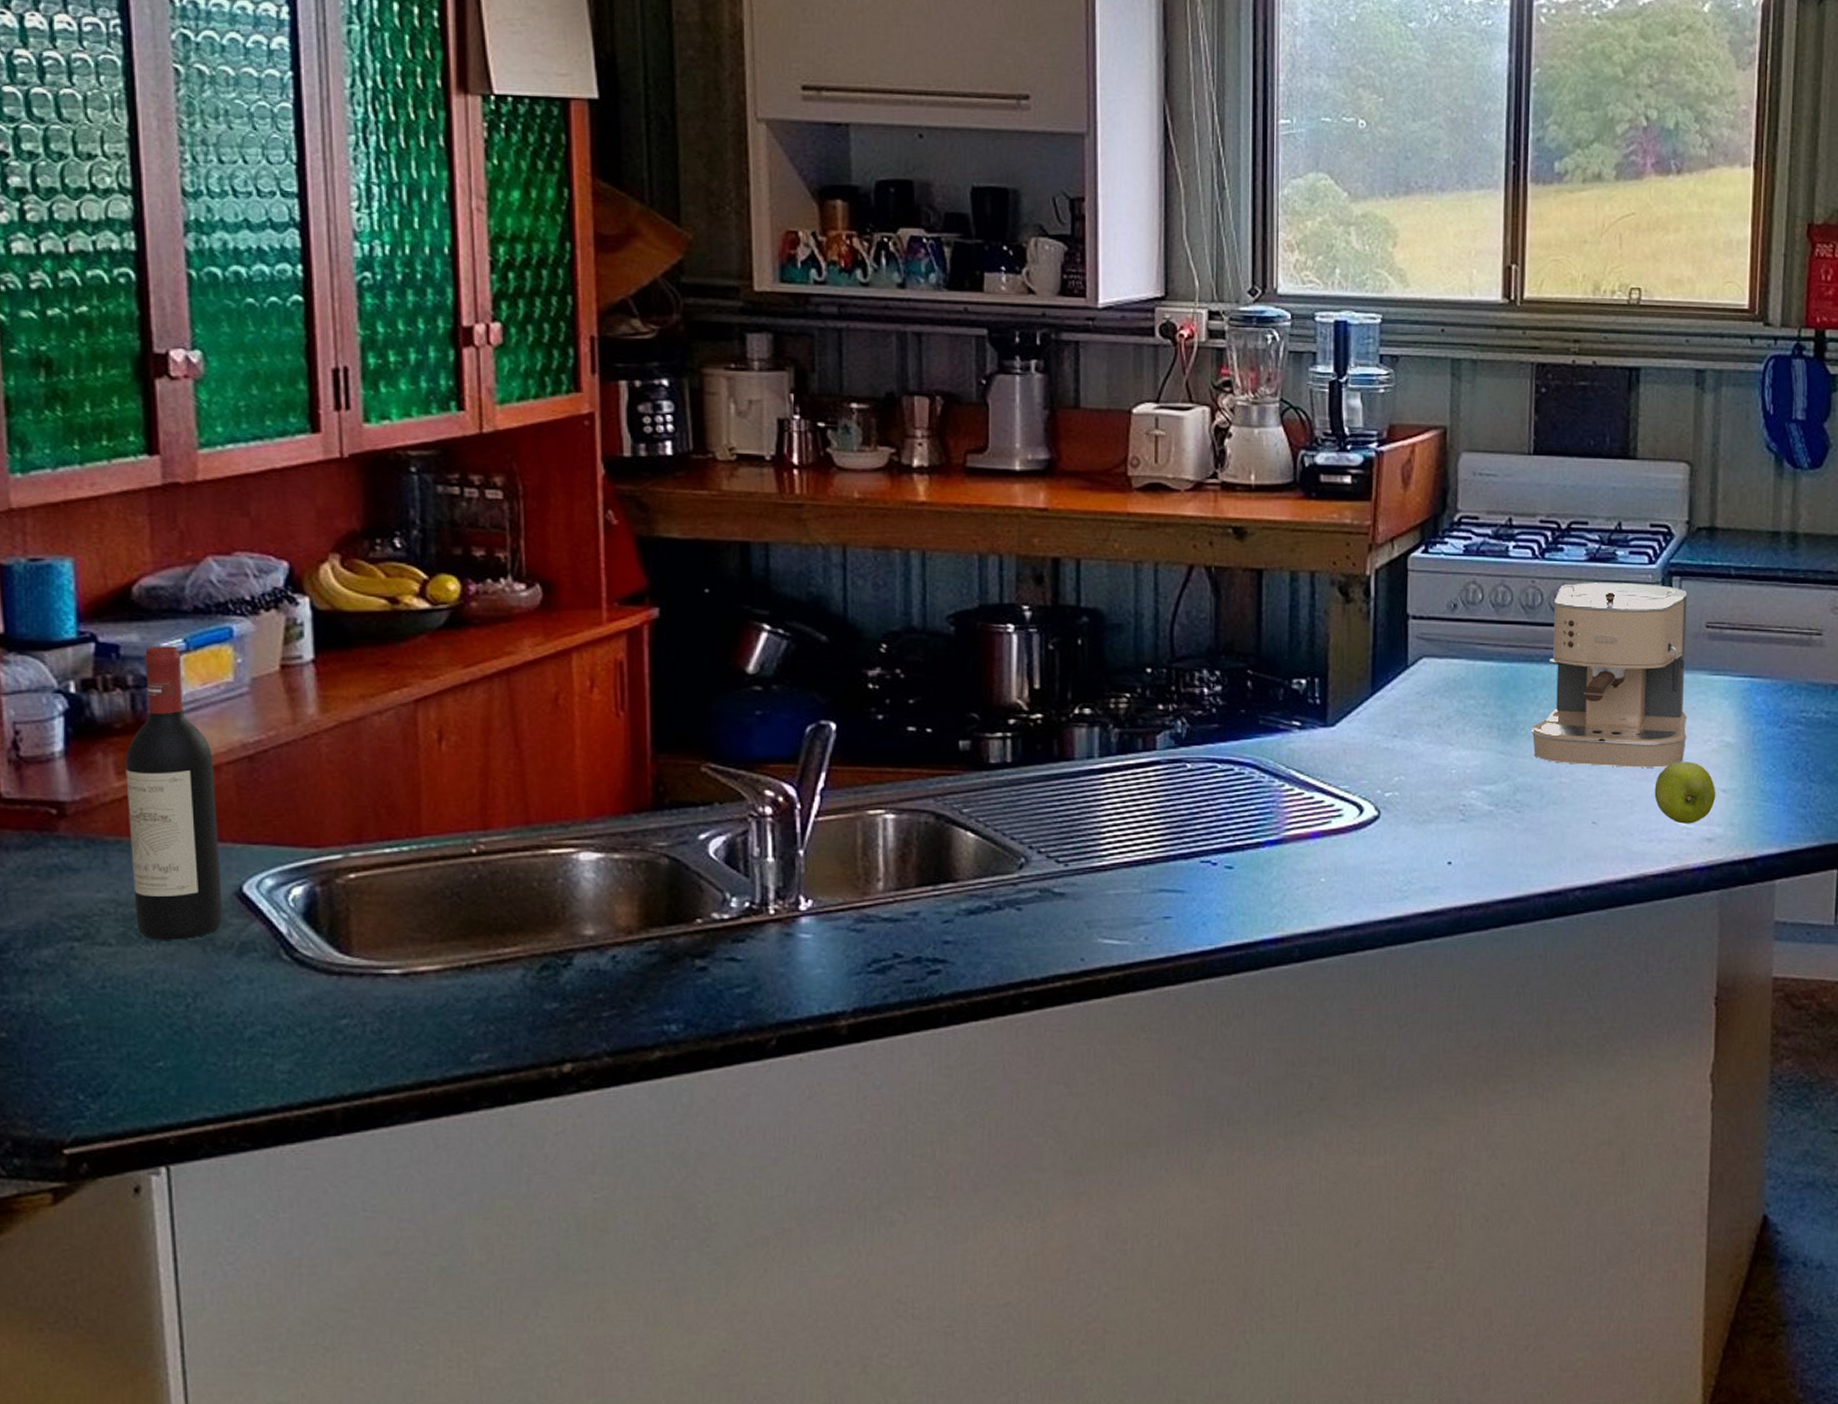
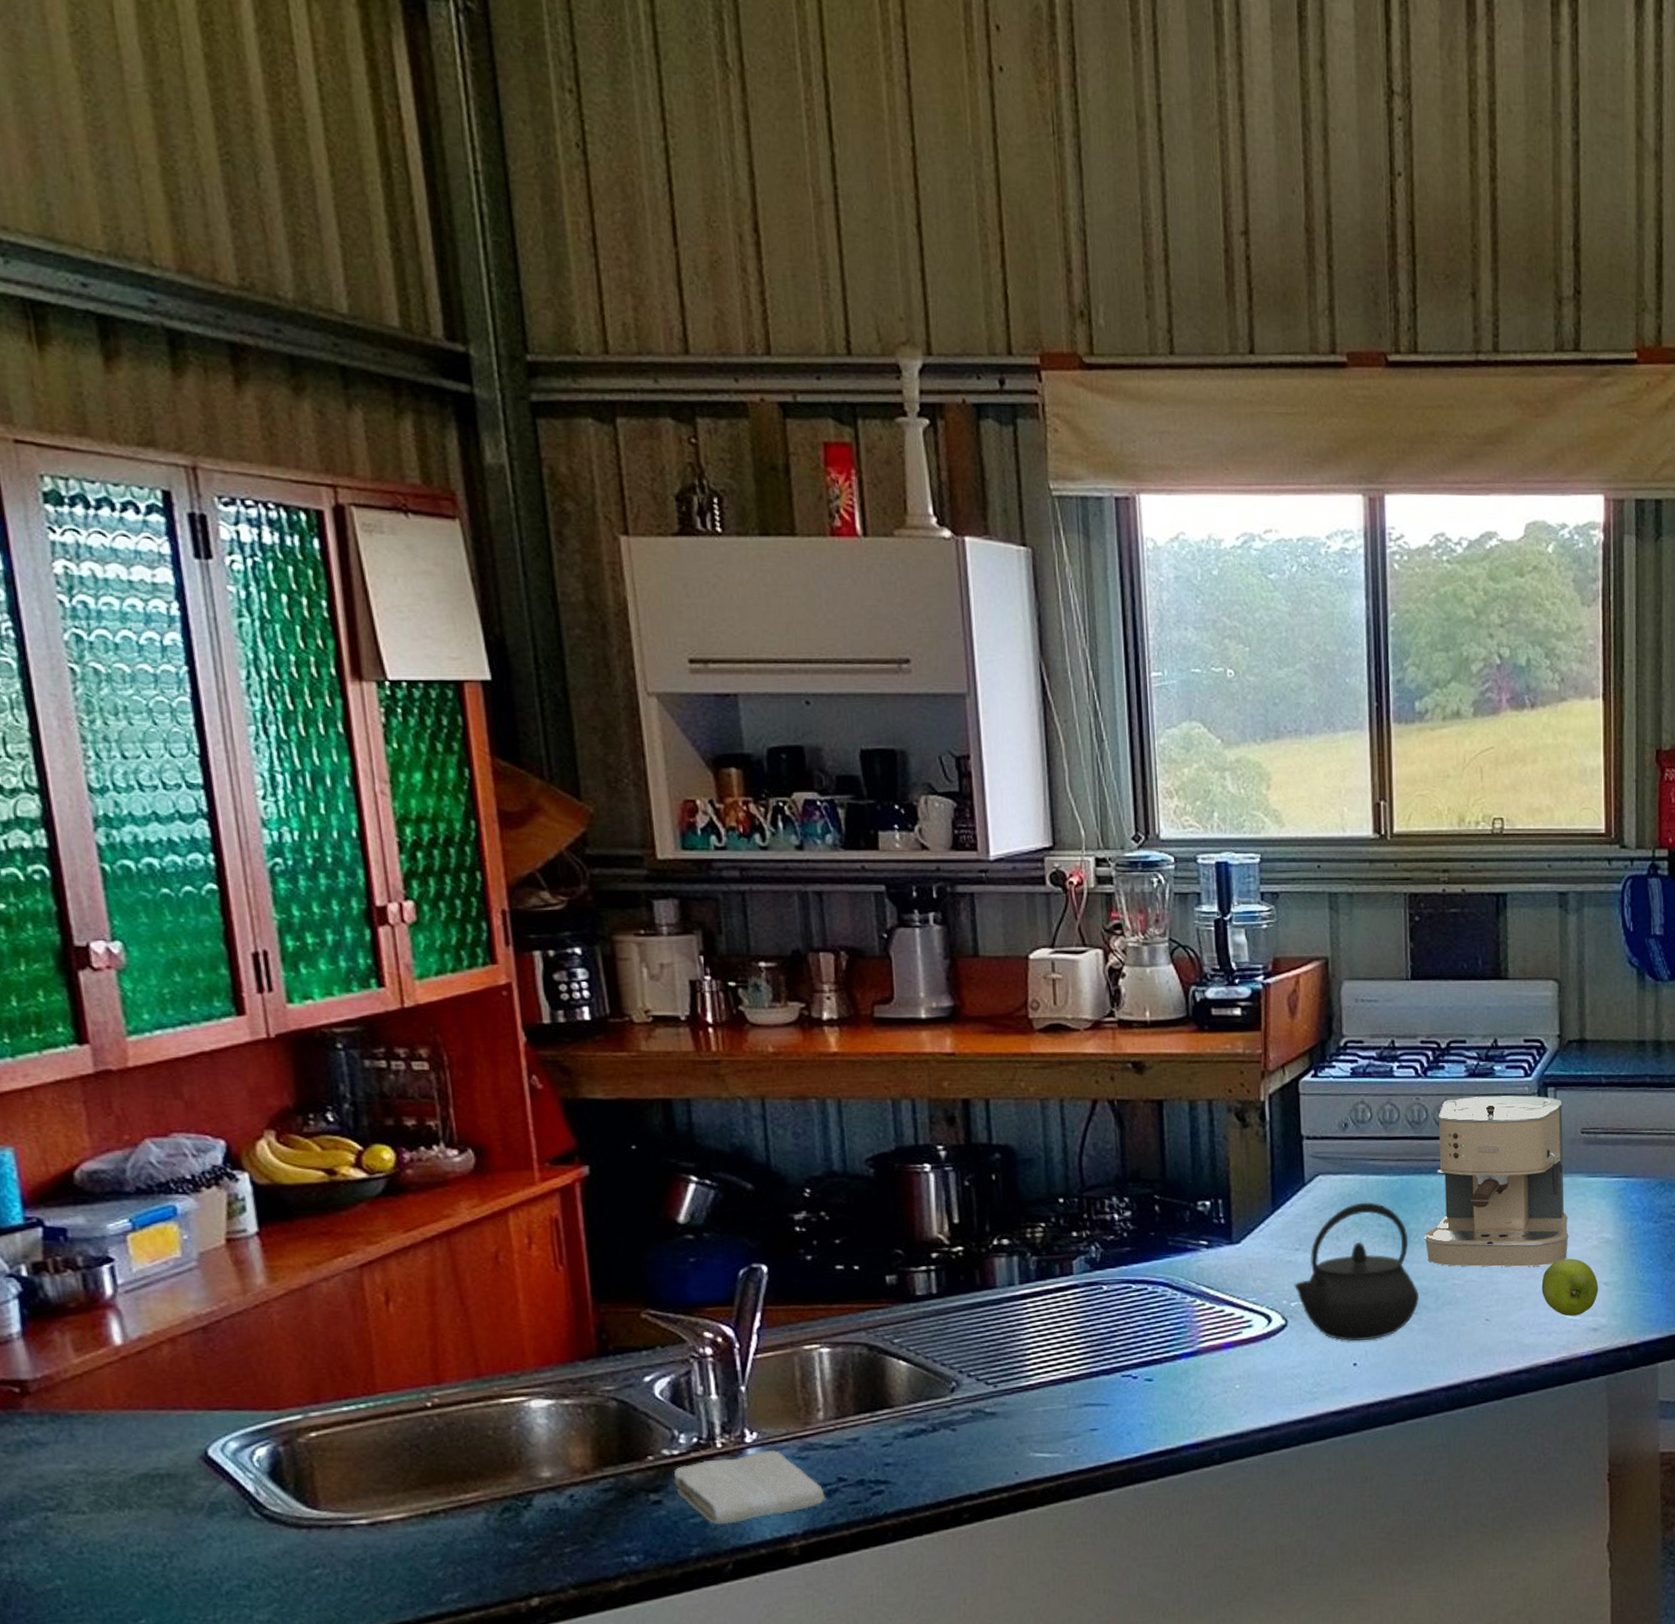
wine bottle: present [125,646,222,940] -> none [82,1226,191,1506]
washcloth: none [722,919,880,997] -> present [673,1450,826,1525]
kettle: none [1389,689,1522,838] -> present [1294,1202,1419,1342]

